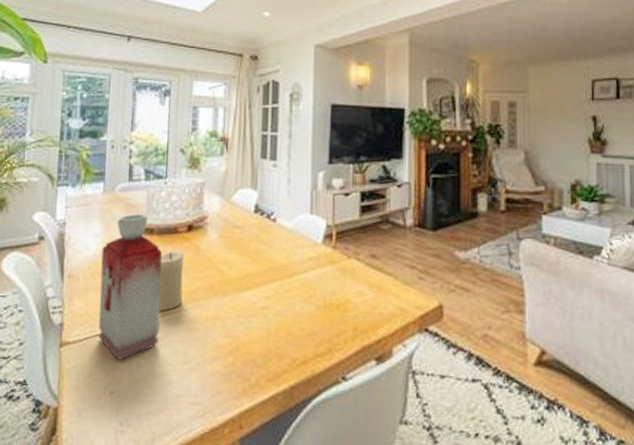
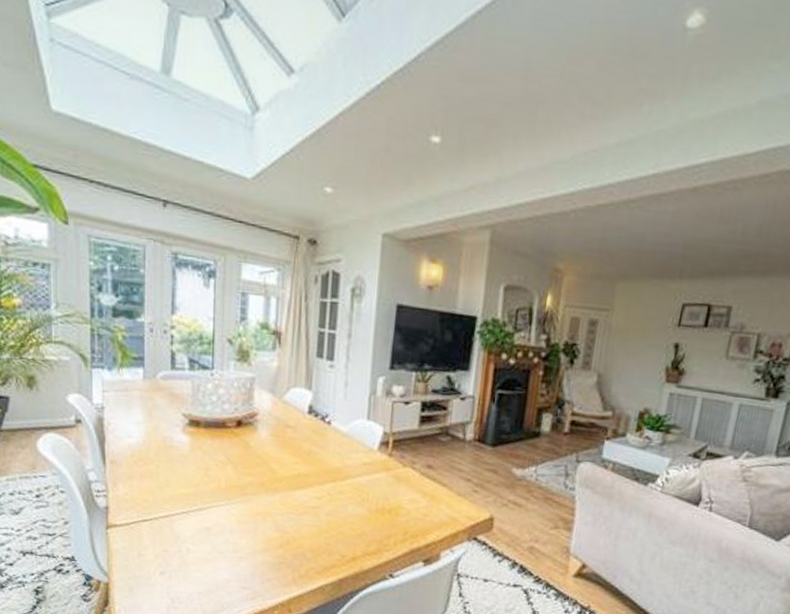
bottle: present [98,214,162,360] -> none [145,404,210,545]
candle: present [159,250,184,312] -> none [207,444,233,503]

